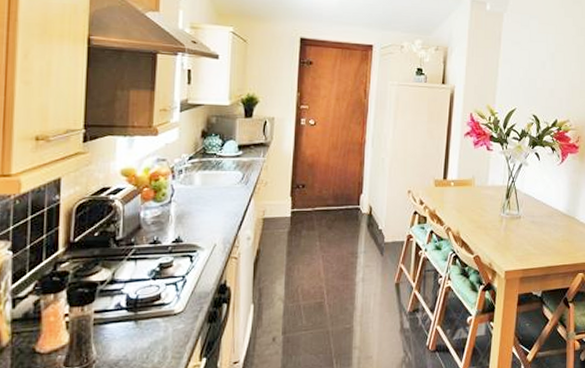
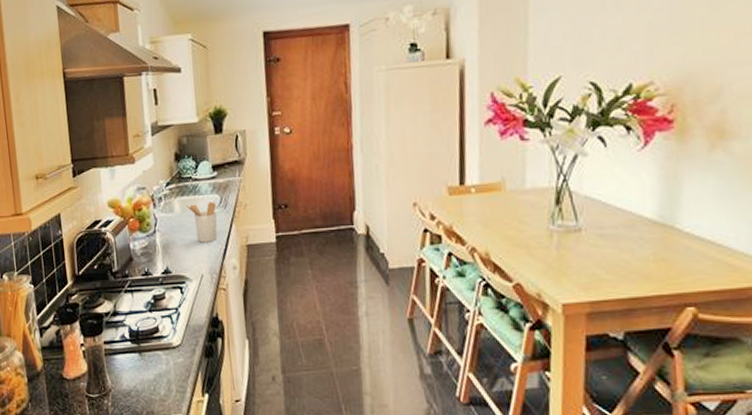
utensil holder: none [207,177,238,214] -> present [186,201,218,243]

